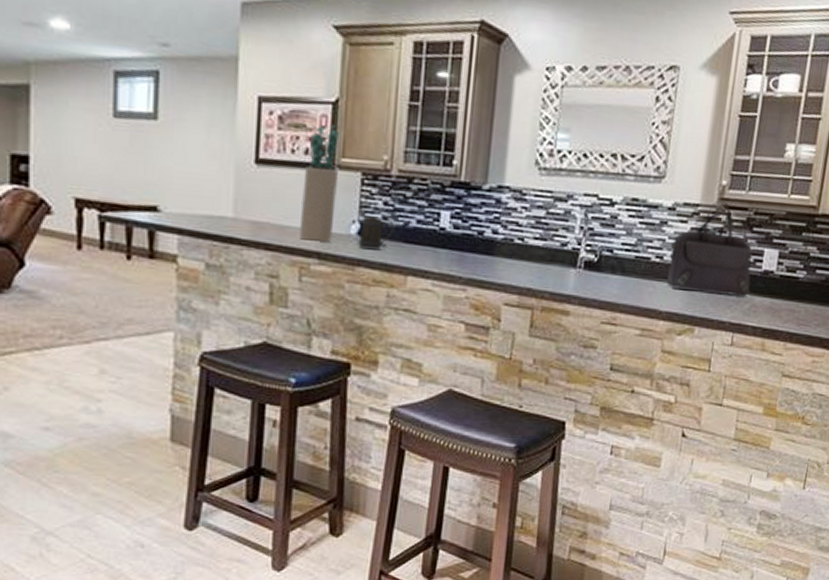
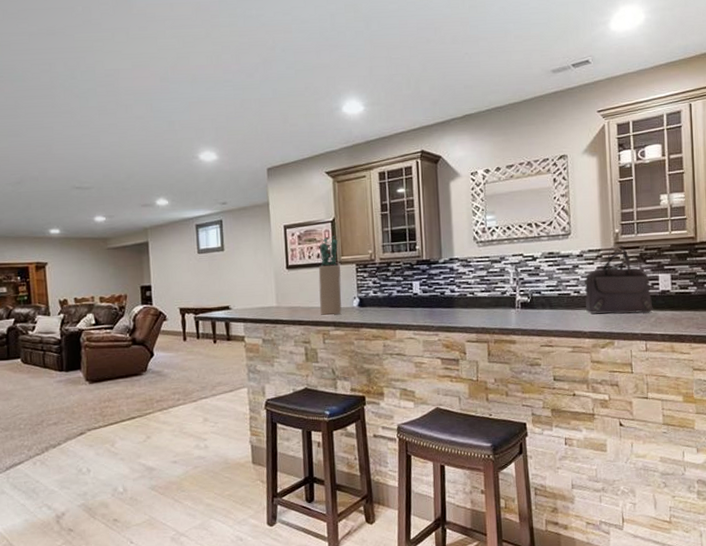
beer mug: present [358,215,395,250] -> none [359,292,383,316]

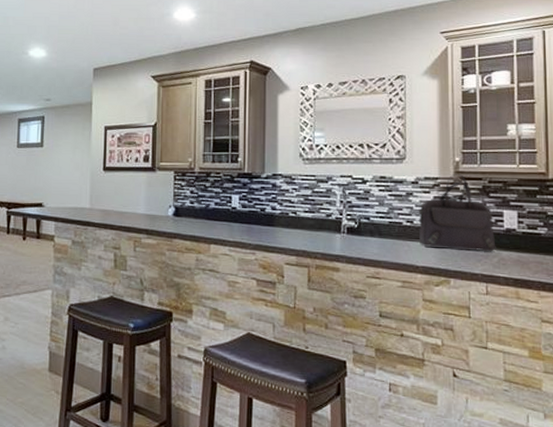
vase: present [318,231,342,315] -> none [133,136,158,223]

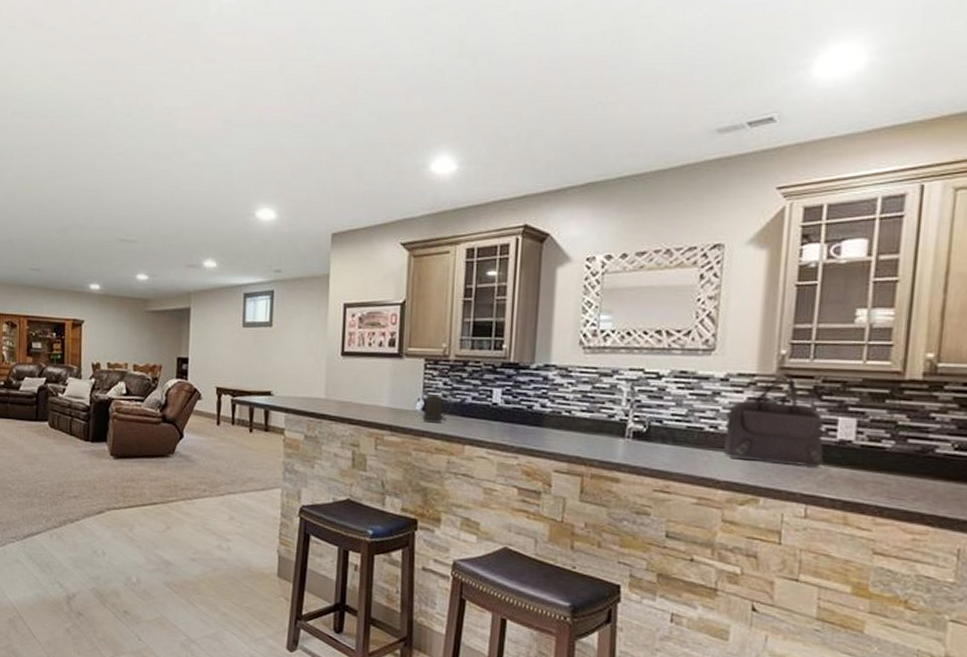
beer mug: none [174,202,199,226] -> present [422,394,453,423]

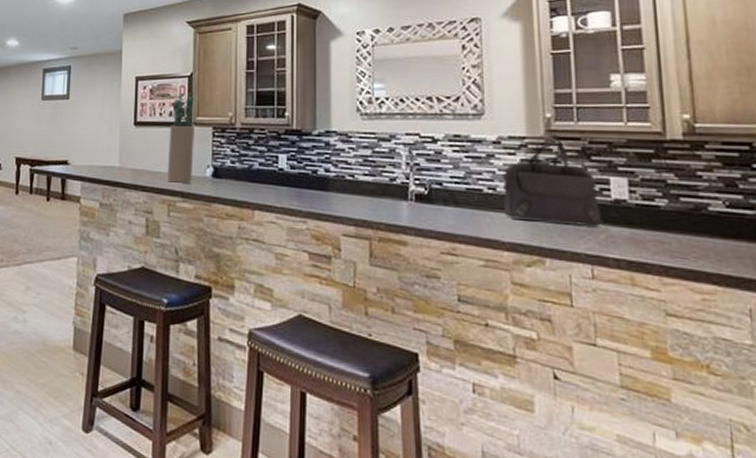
vase: none [374,316,407,418] -> present [166,88,195,184]
beer mug: present [422,394,453,423] -> none [212,161,241,189]

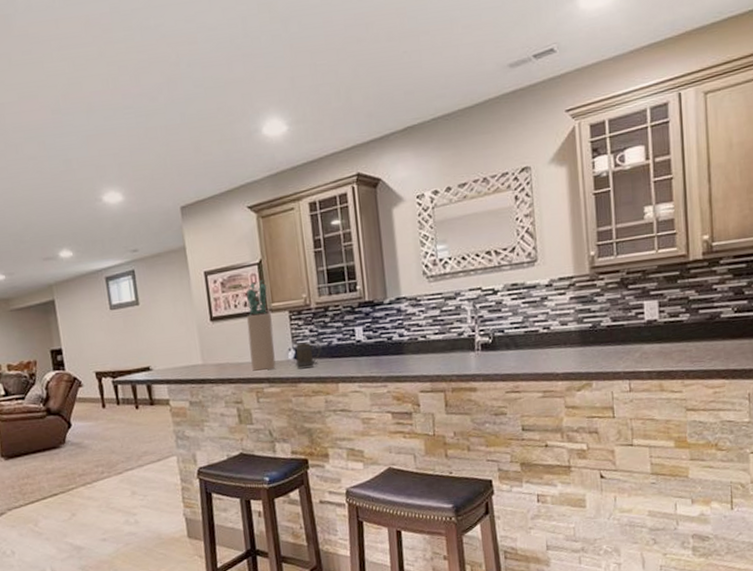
beer mug: none [212,161,241,189] -> present [295,341,322,369]
handbag: present [502,132,603,226] -> none [555,268,638,352]

